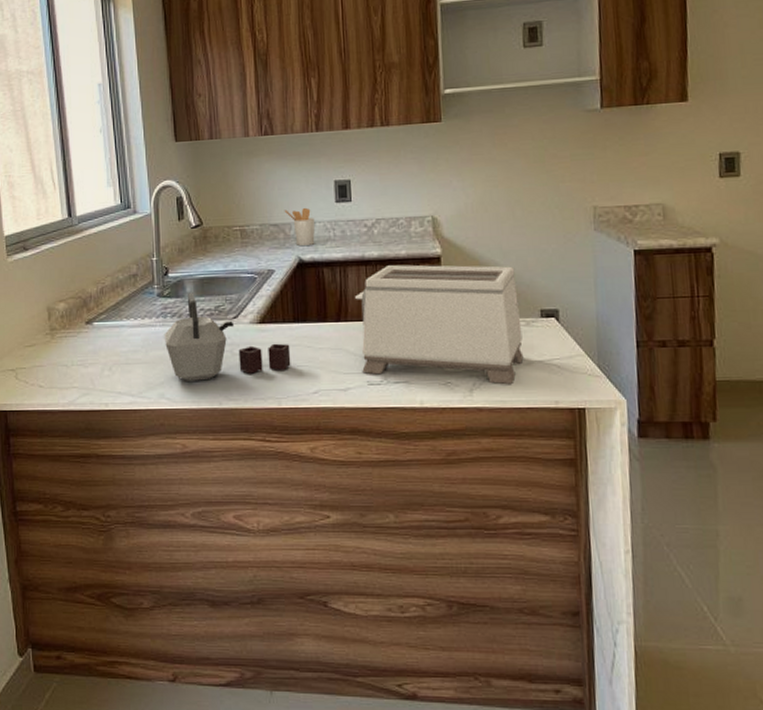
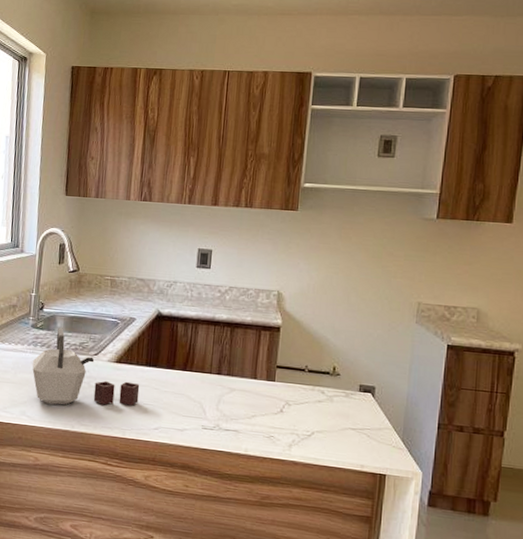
utensil holder: present [284,207,315,247] -> none [151,267,176,302]
toaster: present [355,264,524,385] -> none [199,328,343,446]

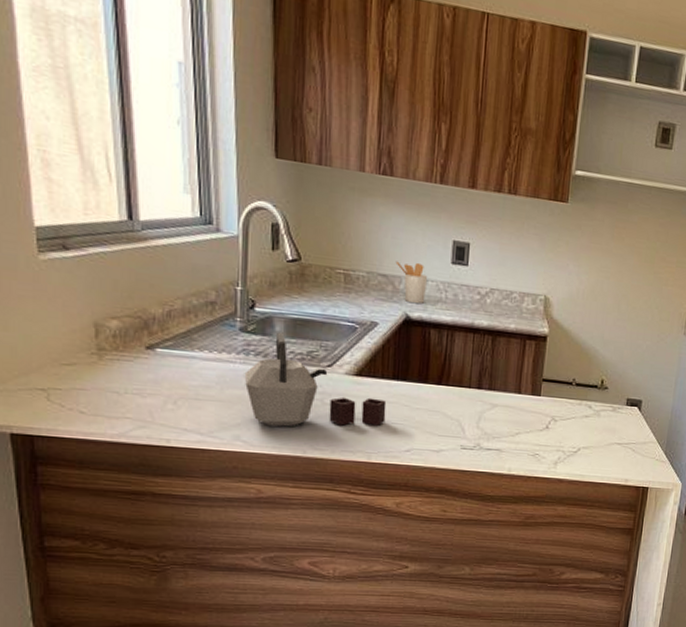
utensil holder: none [151,267,176,302] -> present [395,261,427,304]

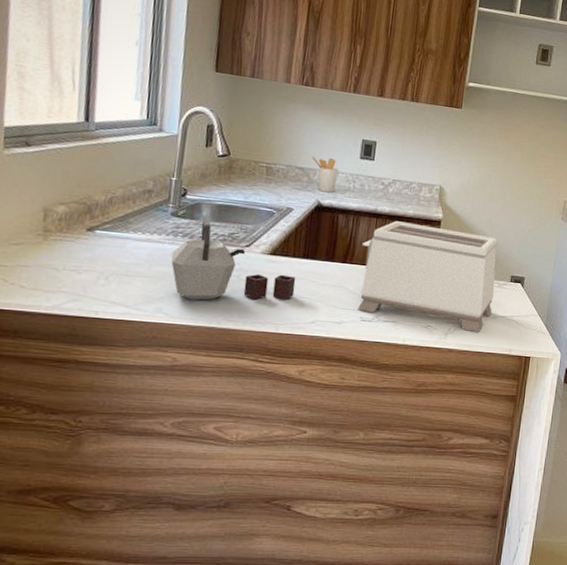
toaster: none [457,336,611,462] -> present [358,221,498,333]

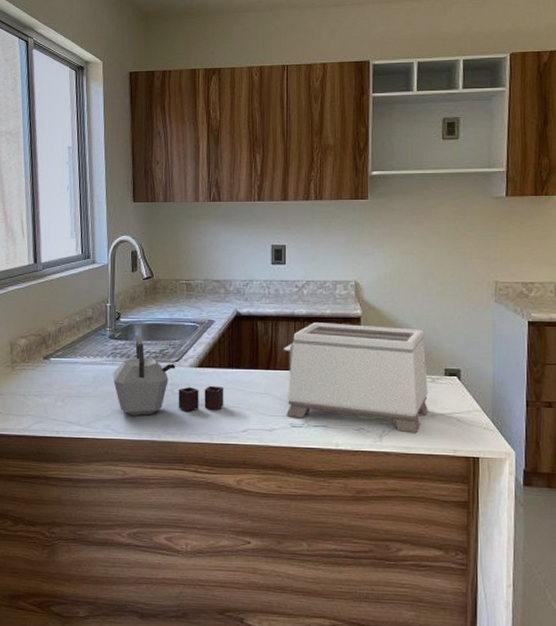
utensil holder: present [311,156,338,193] -> none [226,267,252,302]

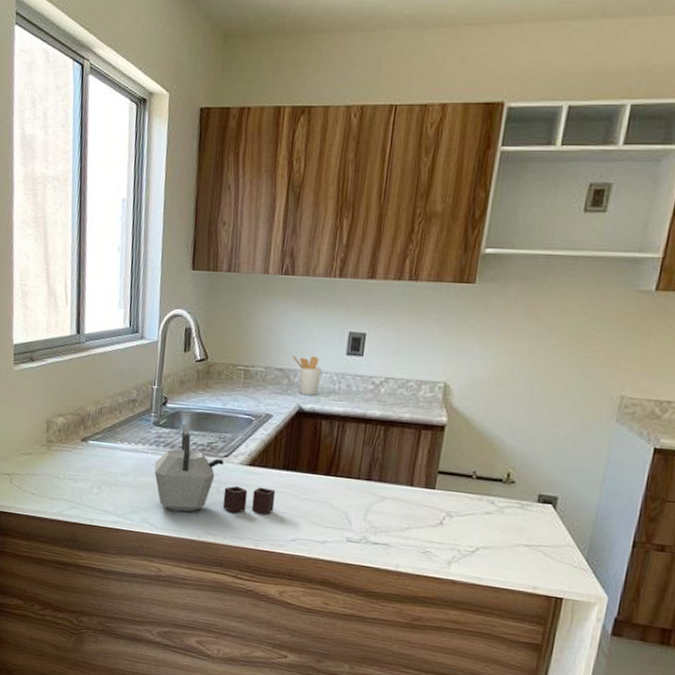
utensil holder: none [226,267,252,302] -> present [292,355,321,396]
toaster: present [284,322,428,434] -> none [343,427,521,564]

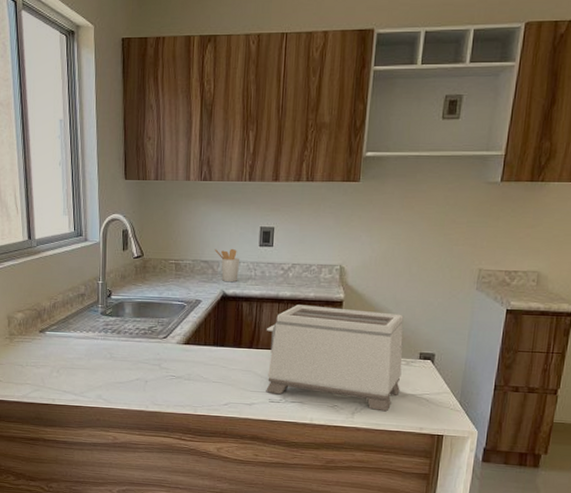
kettle: present [154,425,276,515] -> none [104,313,209,387]
toaster: none [343,427,521,564] -> present [266,305,404,412]

